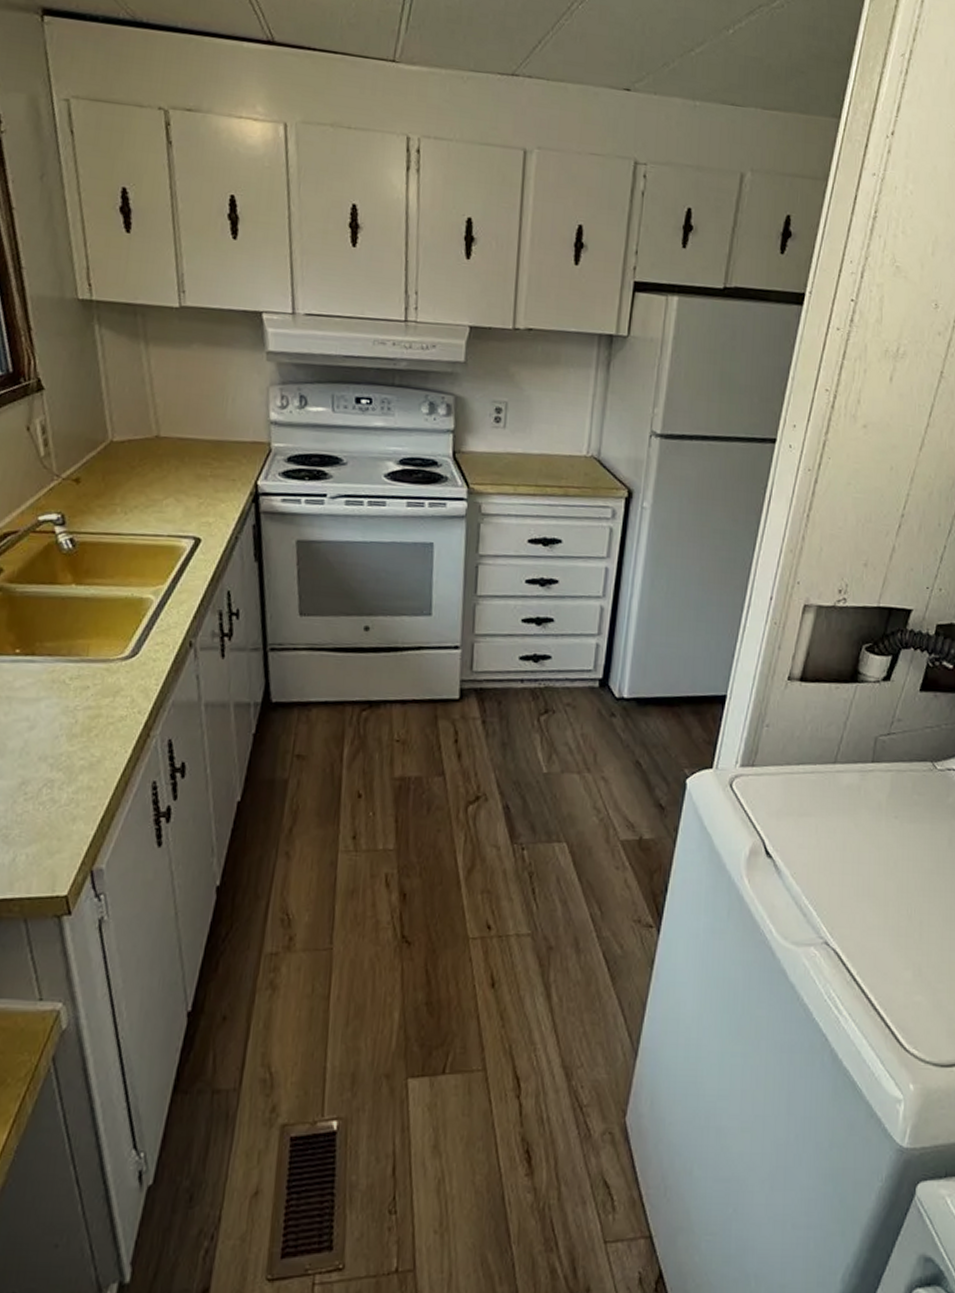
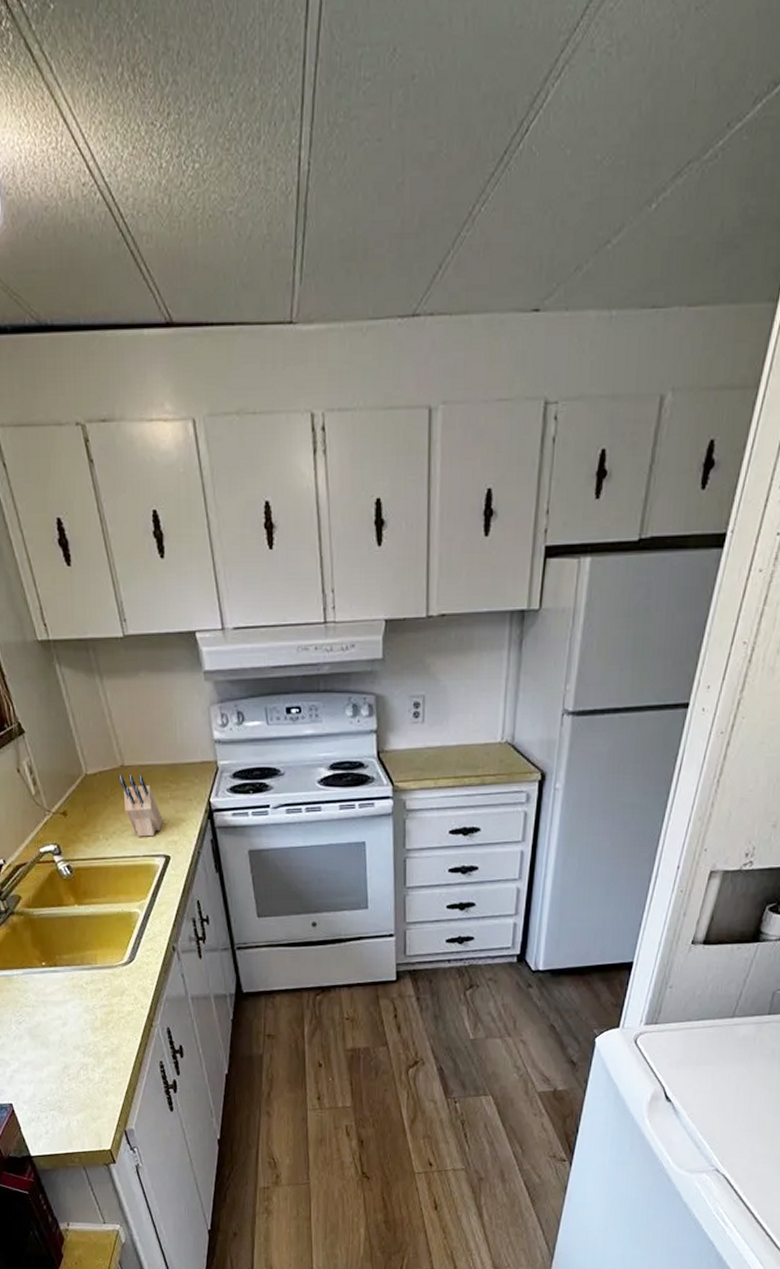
knife block: none [150,445,198,516] -> present [118,775,163,837]

